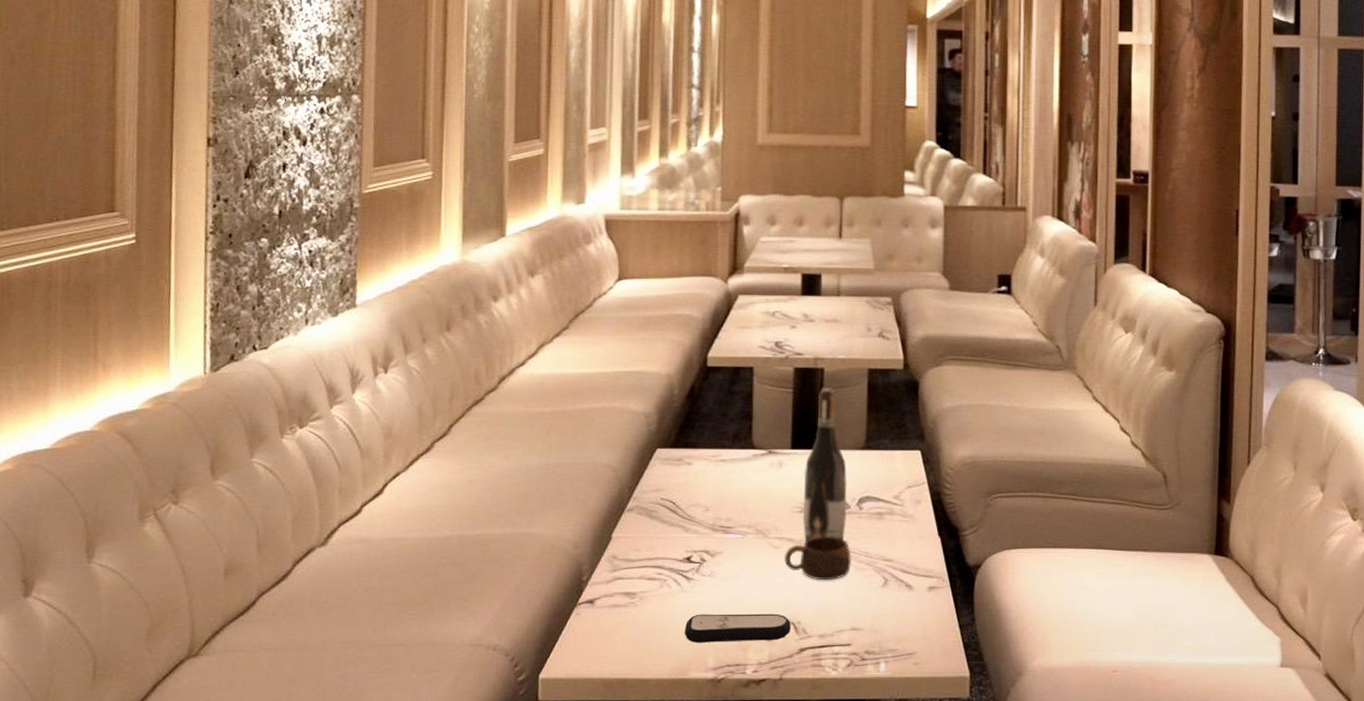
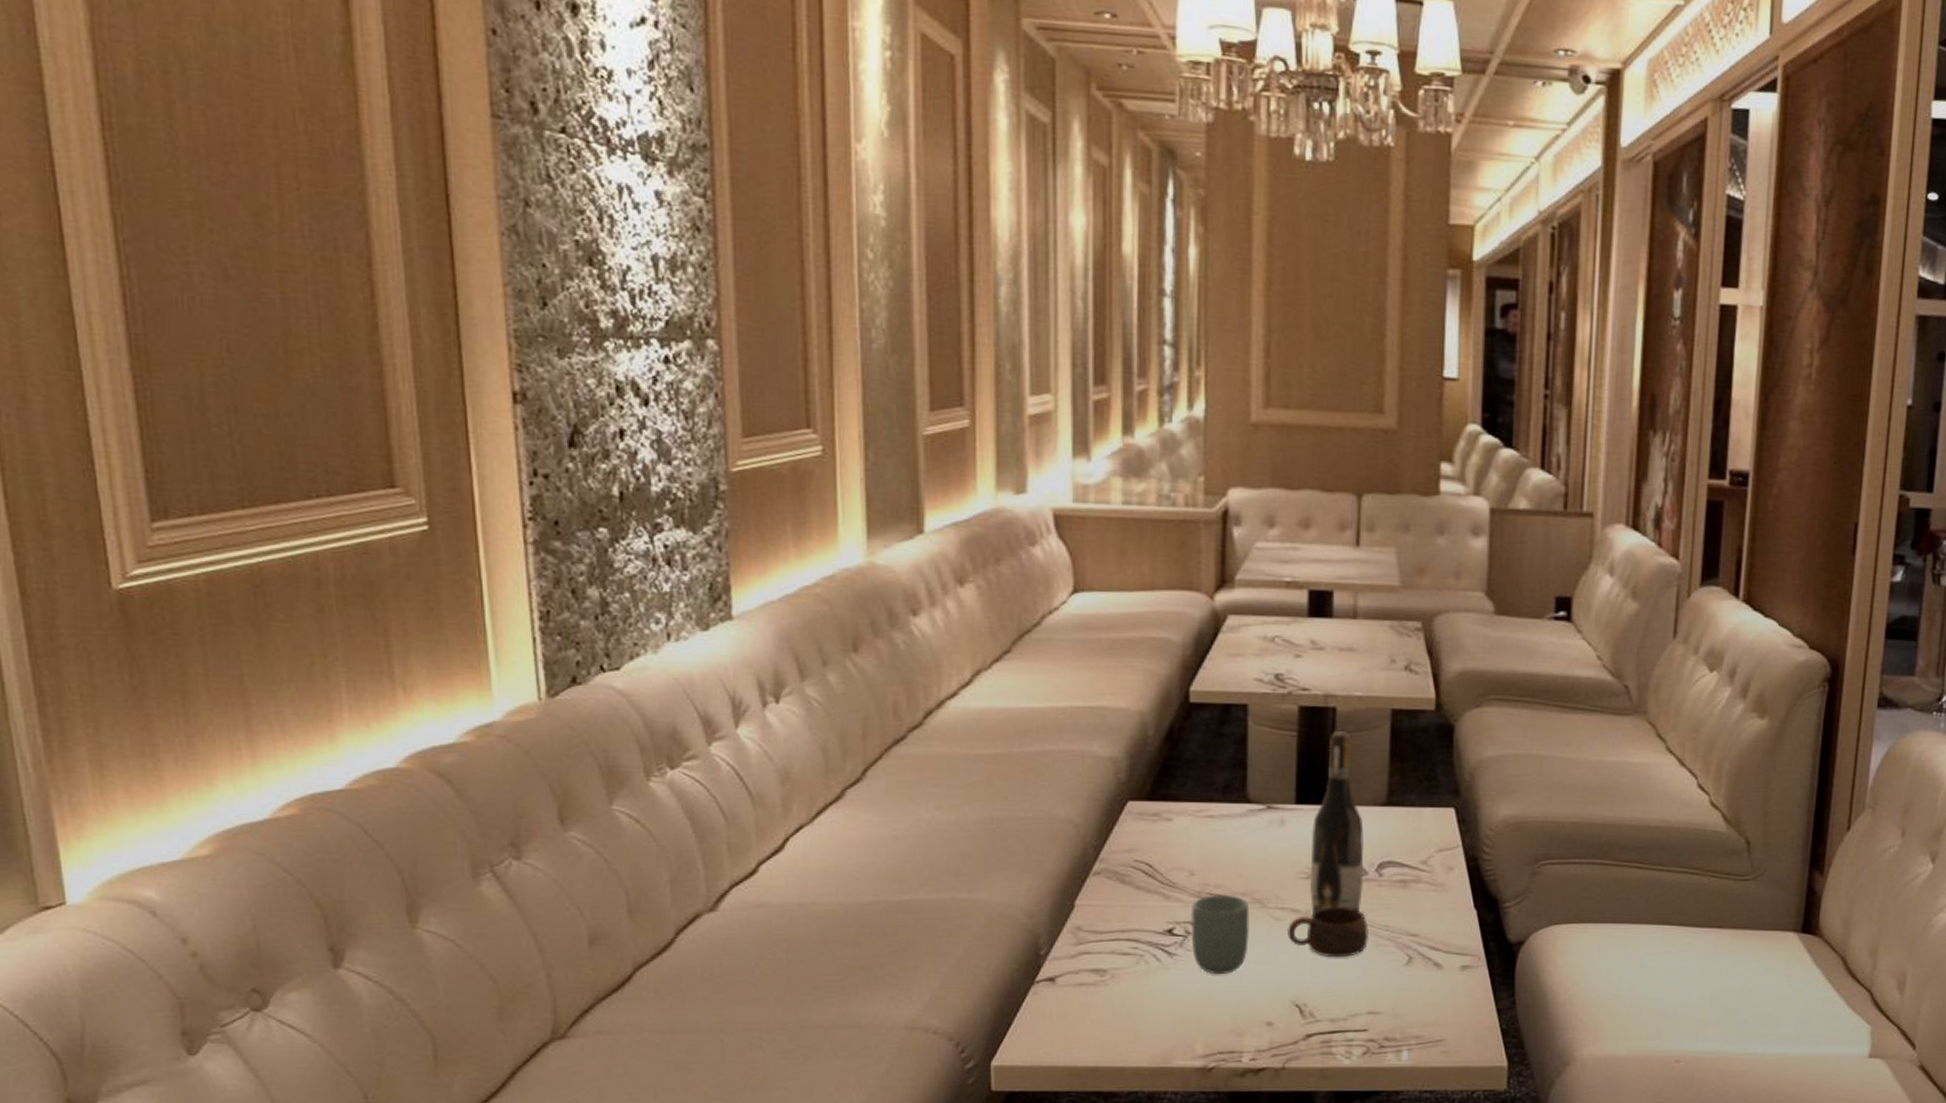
remote control: present [684,613,791,643] -> none [1166,994,1295,1027]
cup: none [705,526,754,597] -> present [1190,894,1250,975]

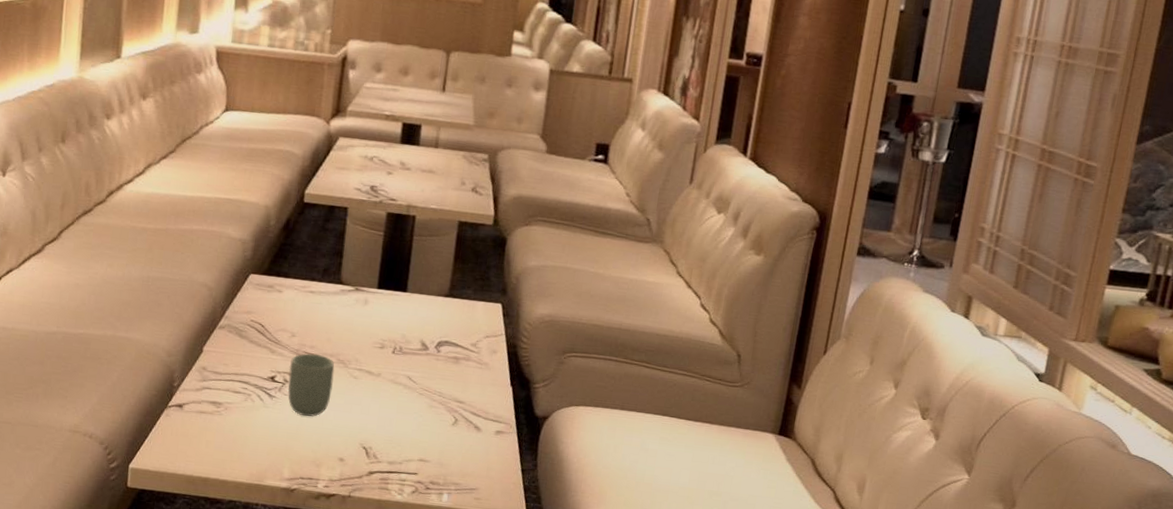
cup: present [1286,906,1370,958] -> none [361,372,426,414]
wine bottle: present [1309,730,1365,914] -> none [382,233,429,379]

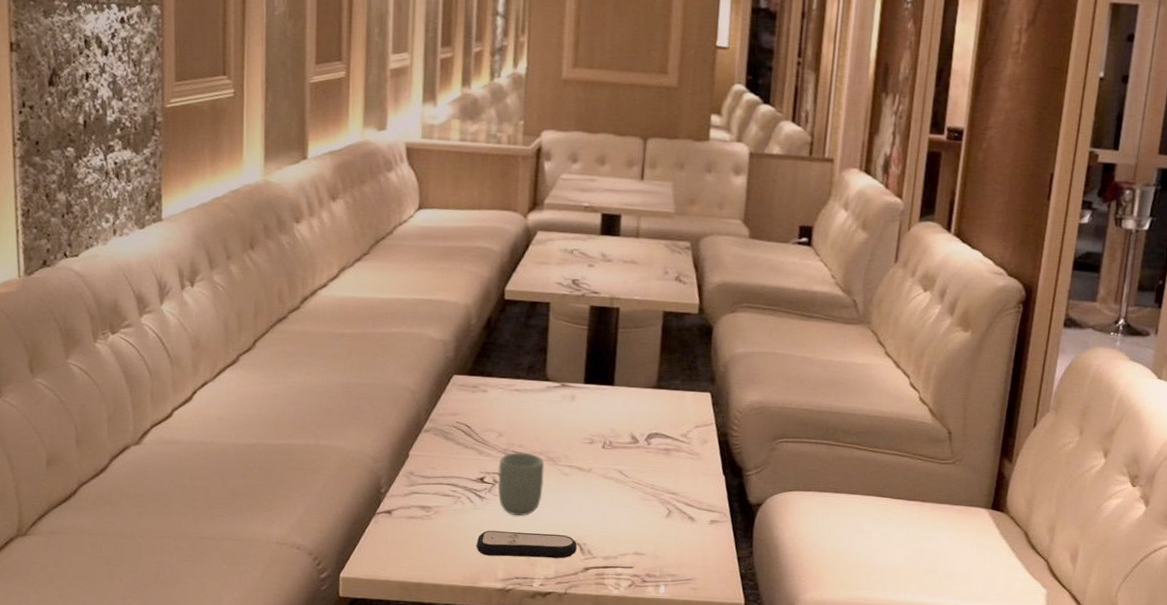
remote control: none [263,429,363,461] -> present [476,530,577,559]

